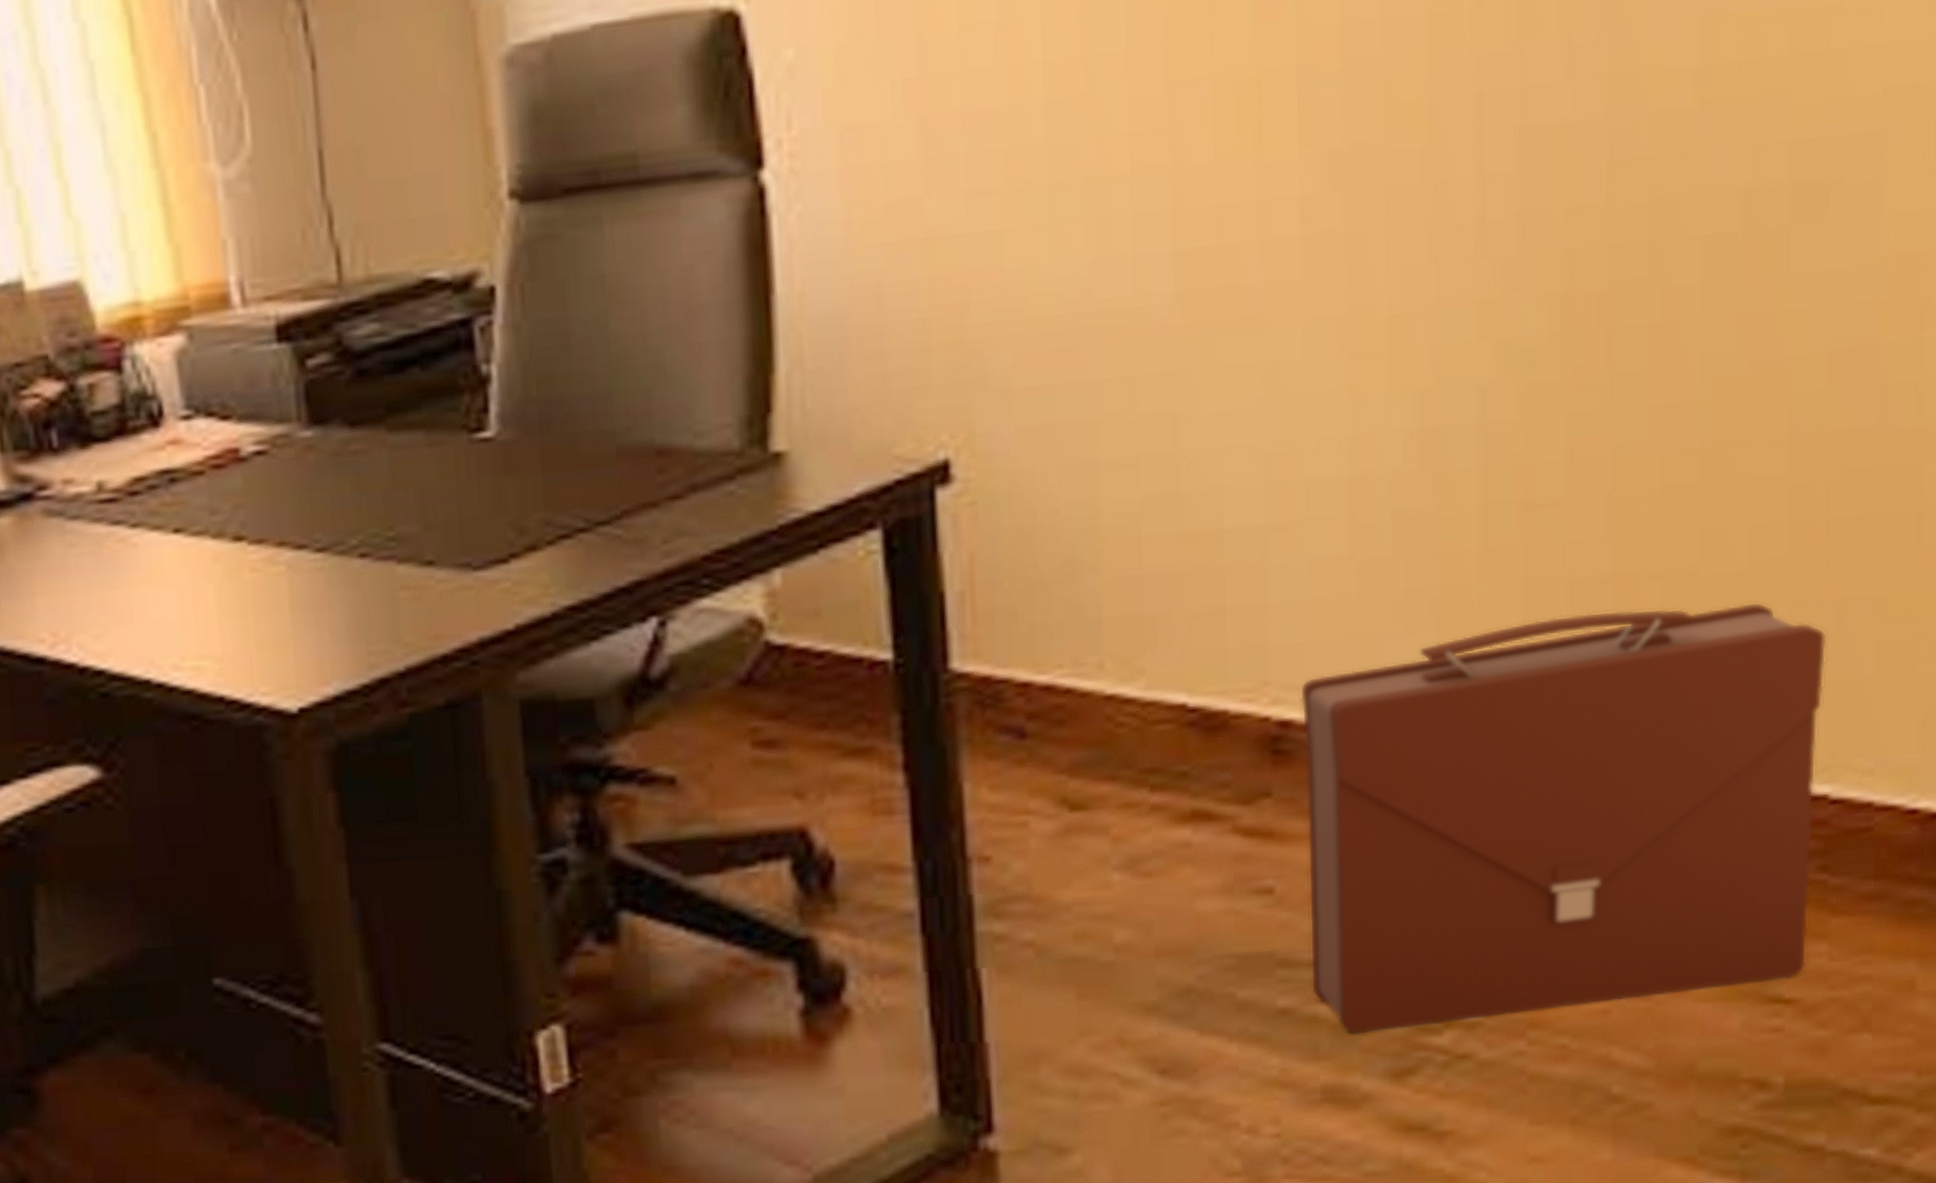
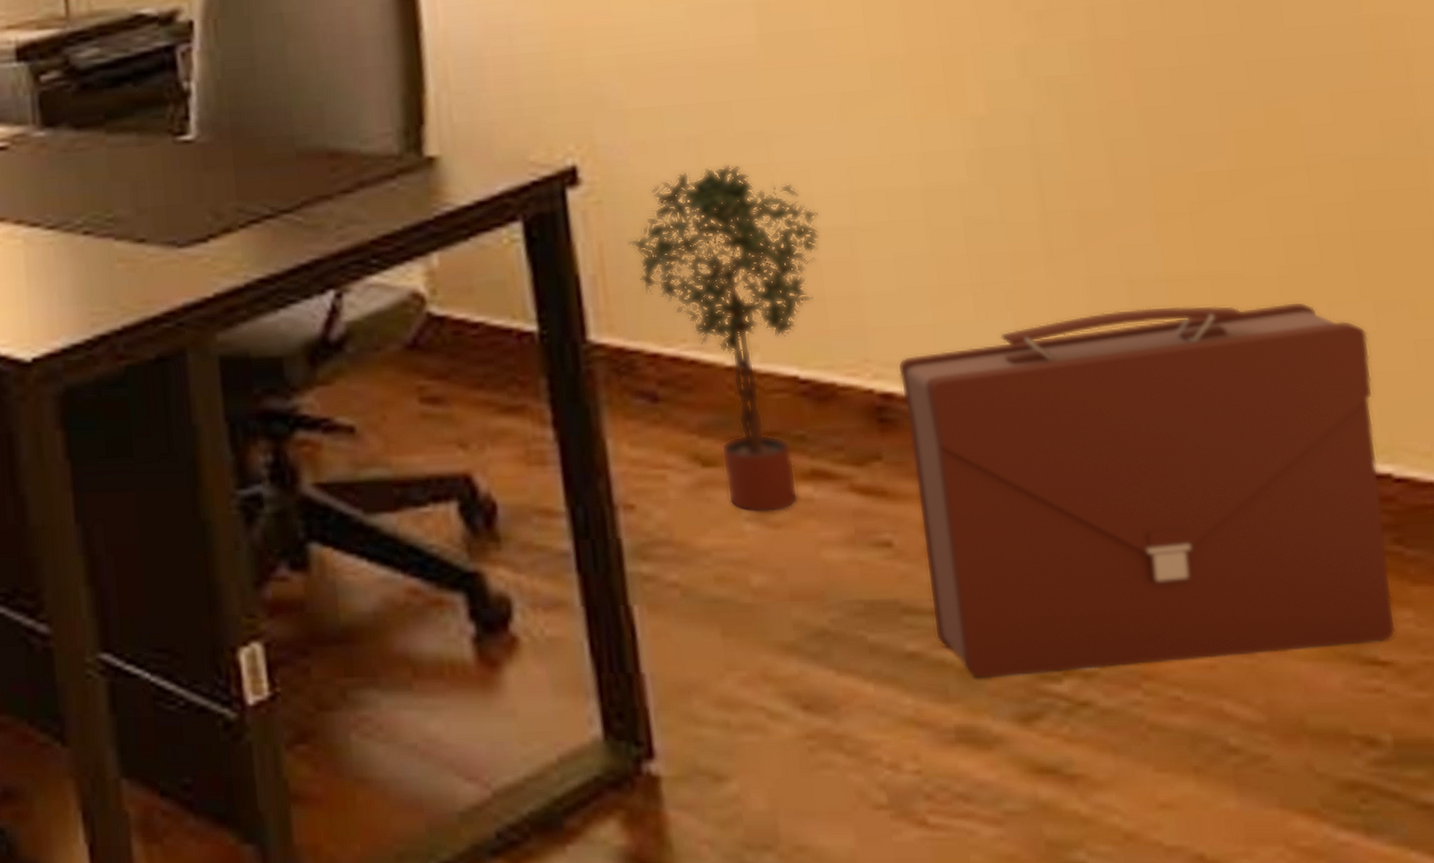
potted tree: none [1003,453,1228,861] -> present [628,164,820,513]

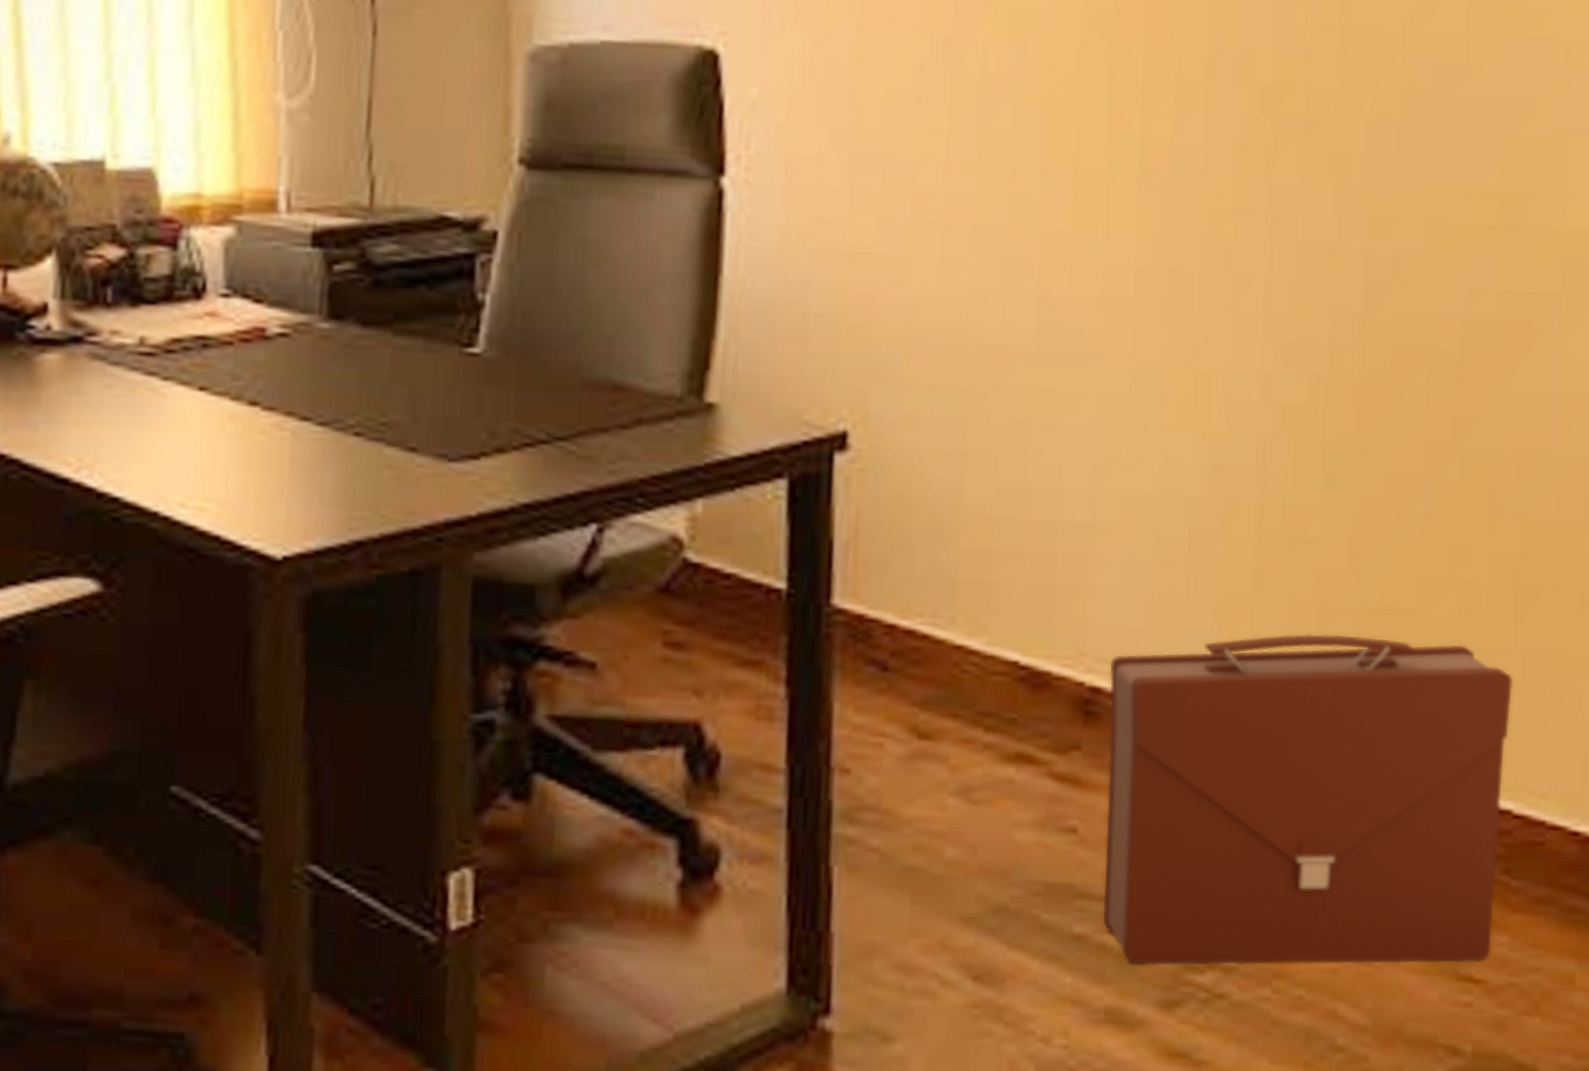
potted tree: present [628,164,820,513] -> none [883,448,1063,789]

